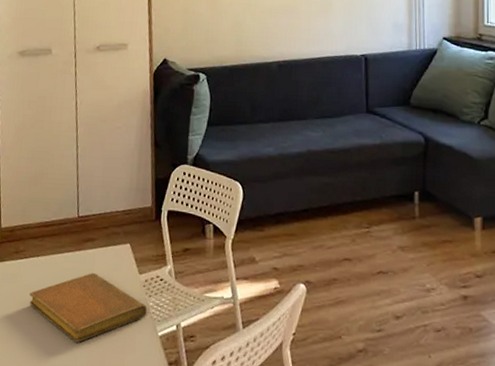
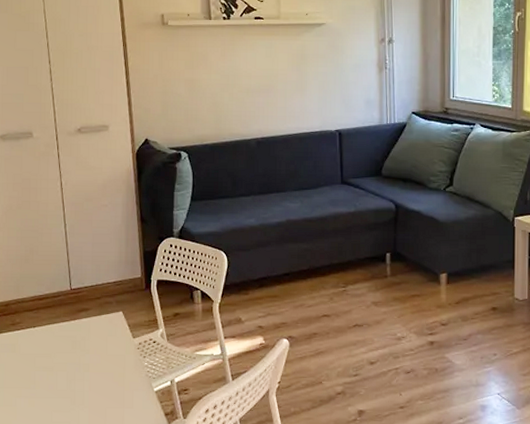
notebook: present [29,273,147,343] -> none [29,339,142,401]

